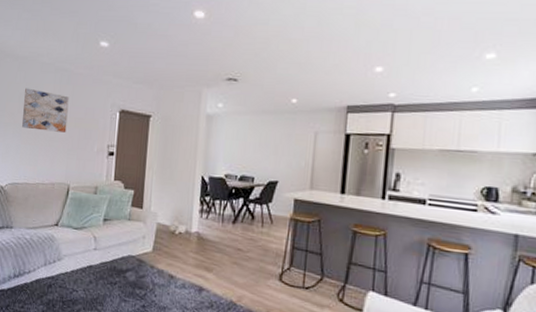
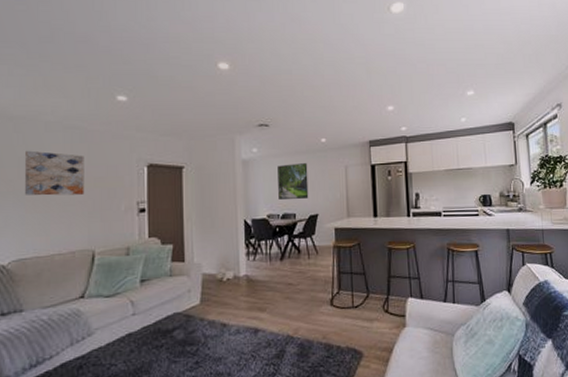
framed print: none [238,123,274,163] -> present [278,163,309,199]

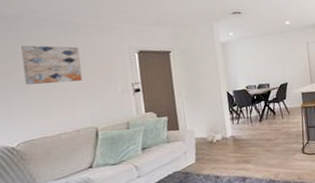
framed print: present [278,163,309,199] -> none [251,42,279,73]

